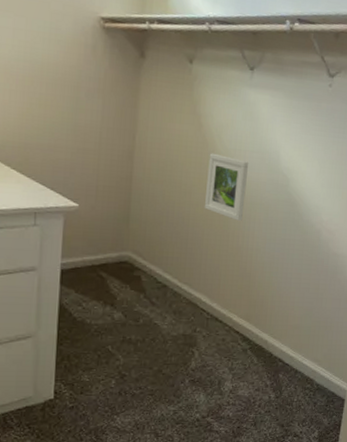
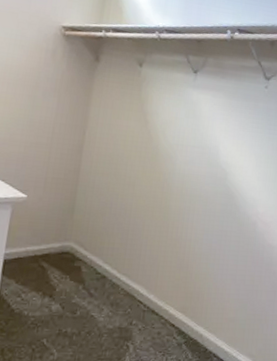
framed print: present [204,153,249,221] -> none [146,147,190,212]

